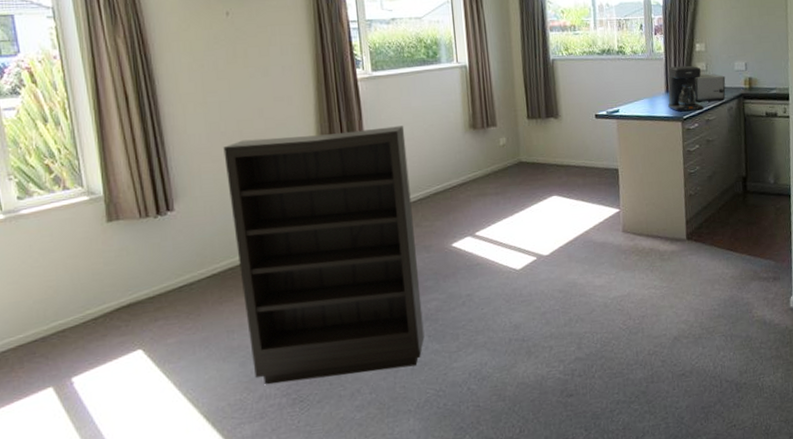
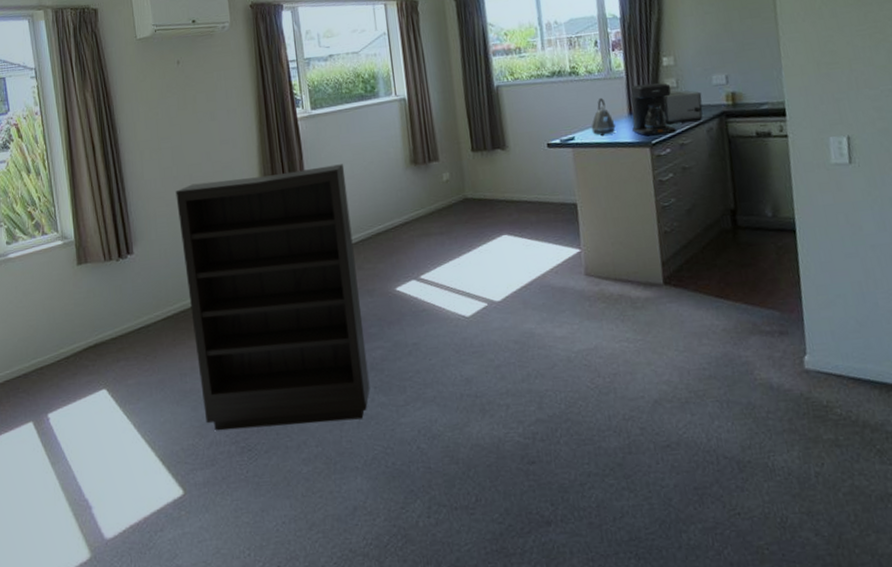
kettle: none [633,75,654,110] -> present [591,97,616,136]

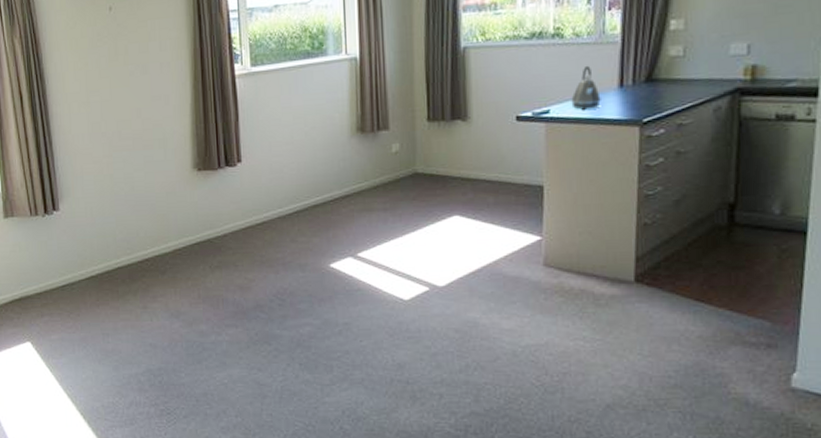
bookshelf: present [175,164,371,431] -> none [103,128,295,394]
coffee maker: present [630,82,676,136] -> none [621,50,676,113]
toaster: present [663,90,703,125] -> none [663,60,714,101]

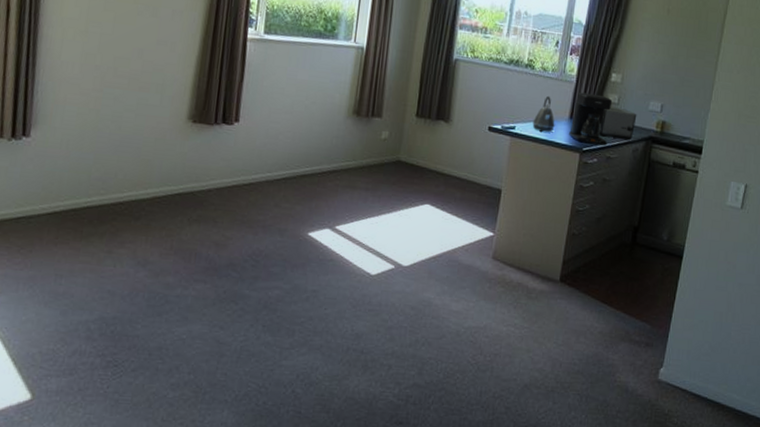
coffee maker: none [621,50,676,113] -> present [569,92,613,146]
toaster: none [663,60,714,101] -> present [600,107,637,140]

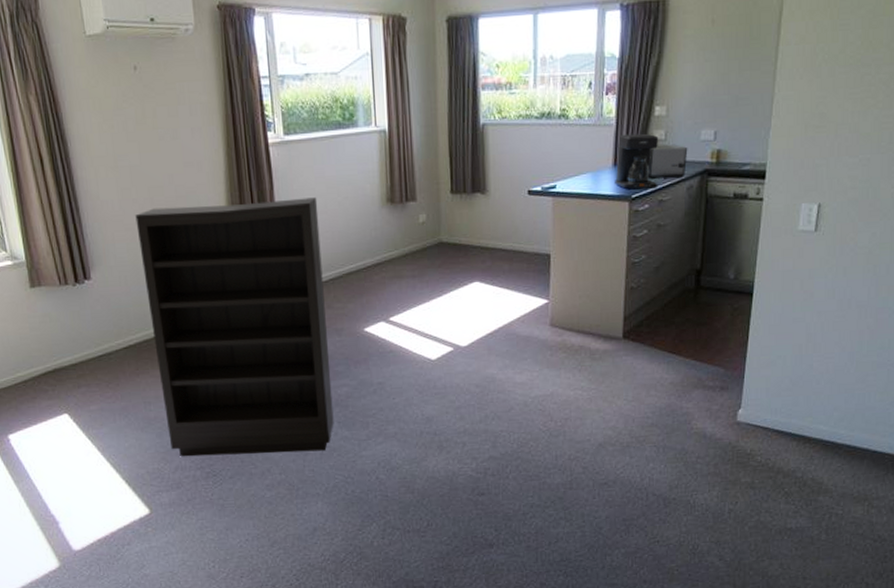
bookshelf: none [73,78,285,354] -> present [135,197,334,457]
kettle: present [532,95,555,133] -> none [574,145,598,186]

